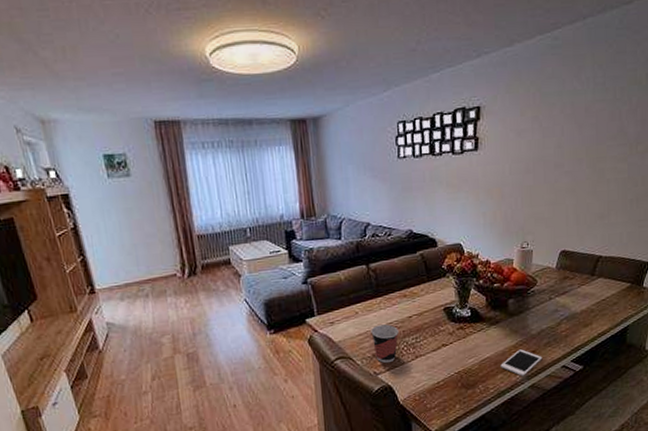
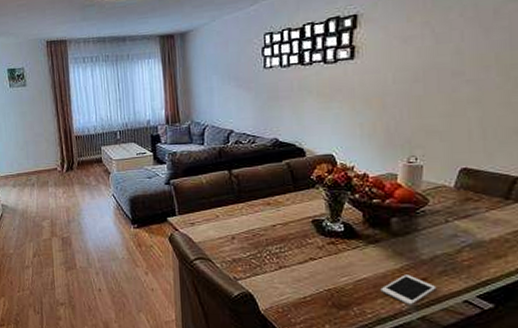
cup: present [371,324,399,363] -> none [231,231,261,270]

